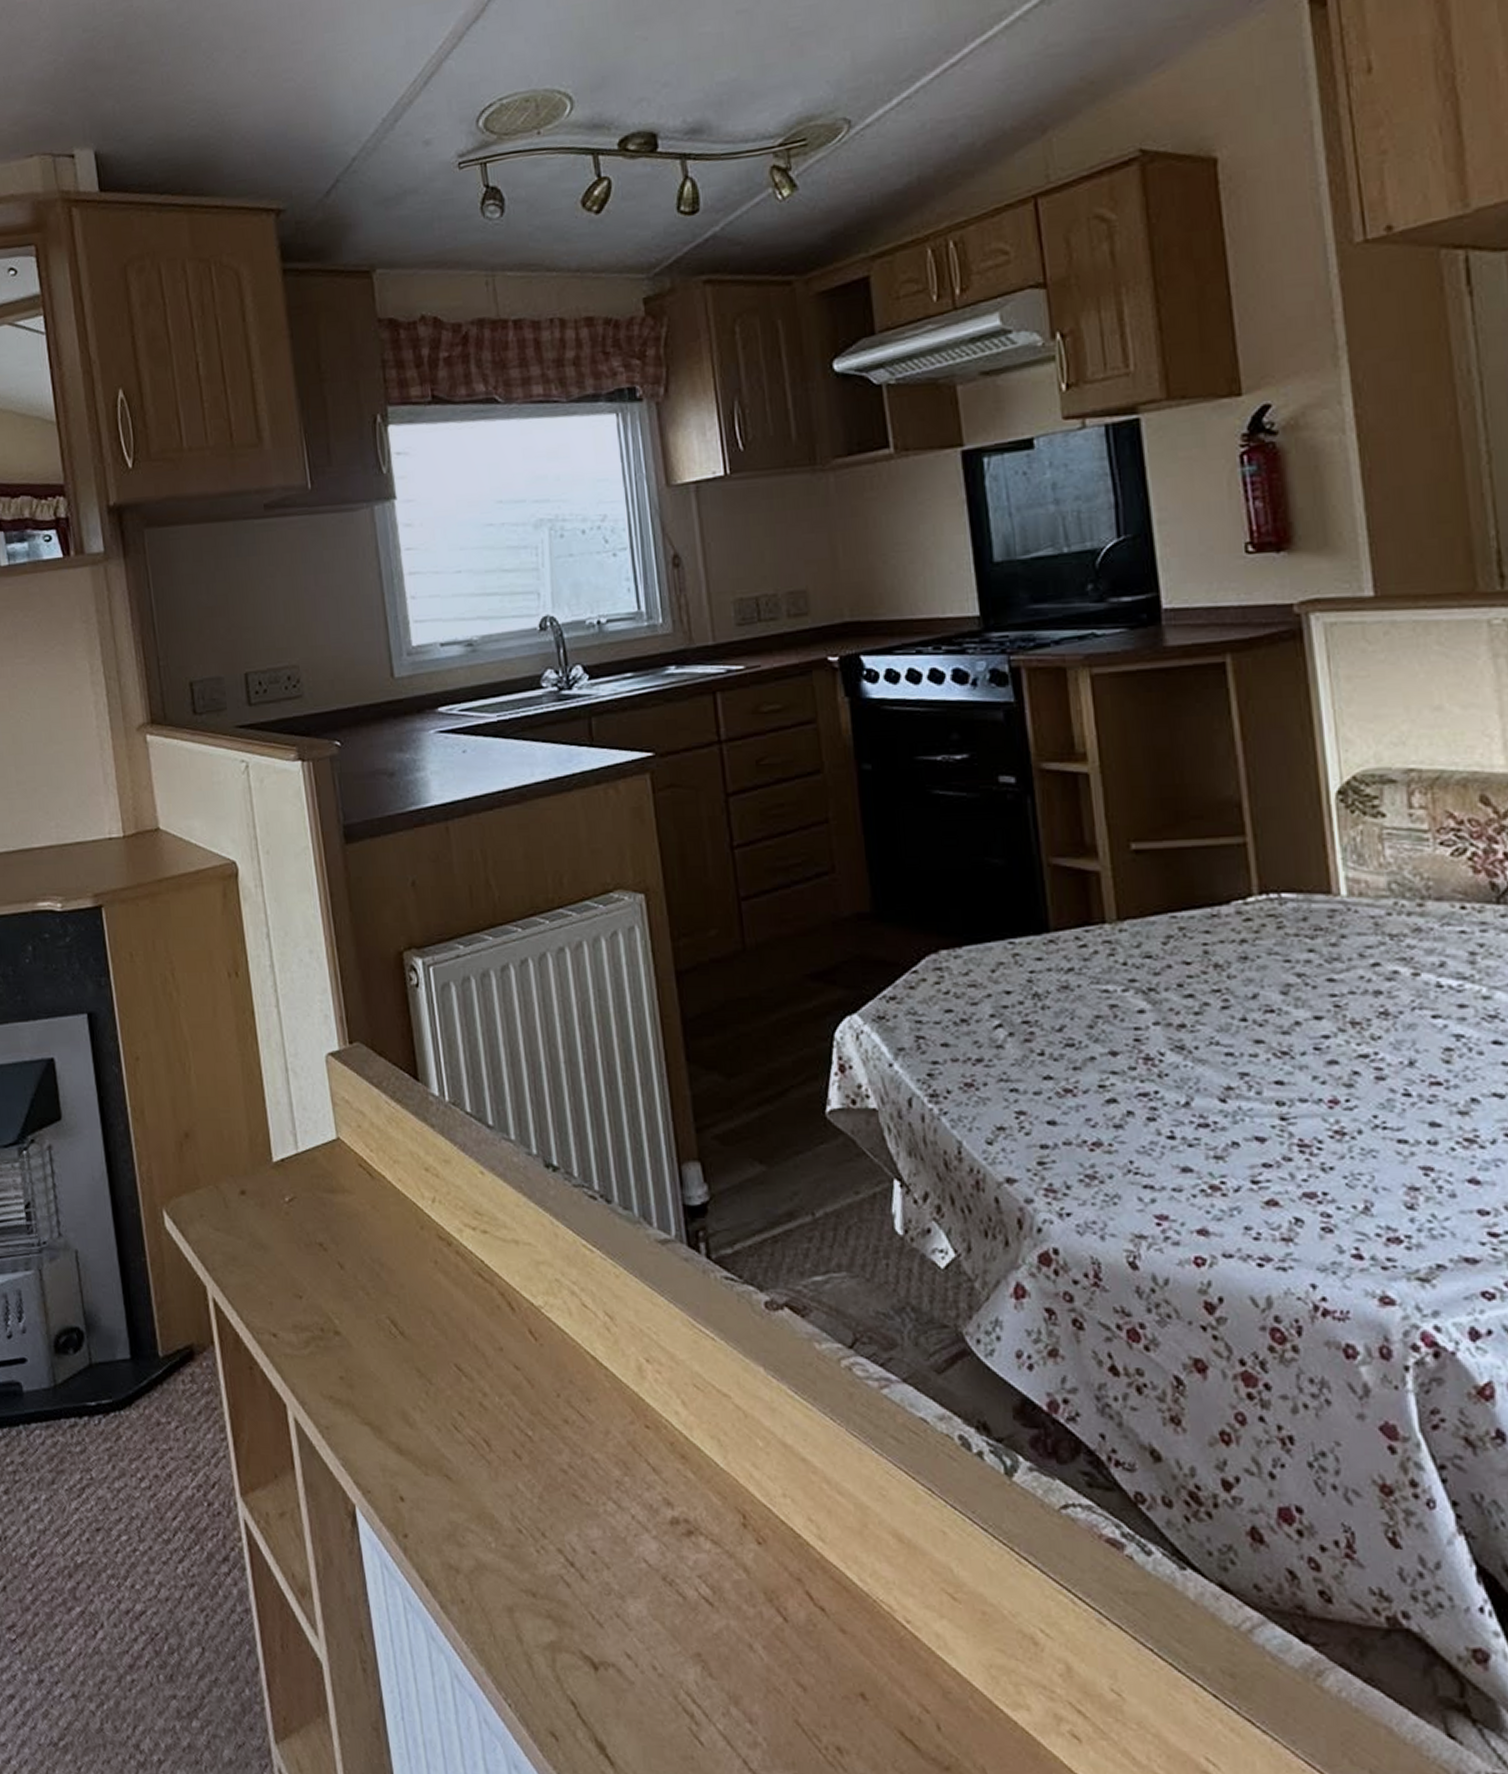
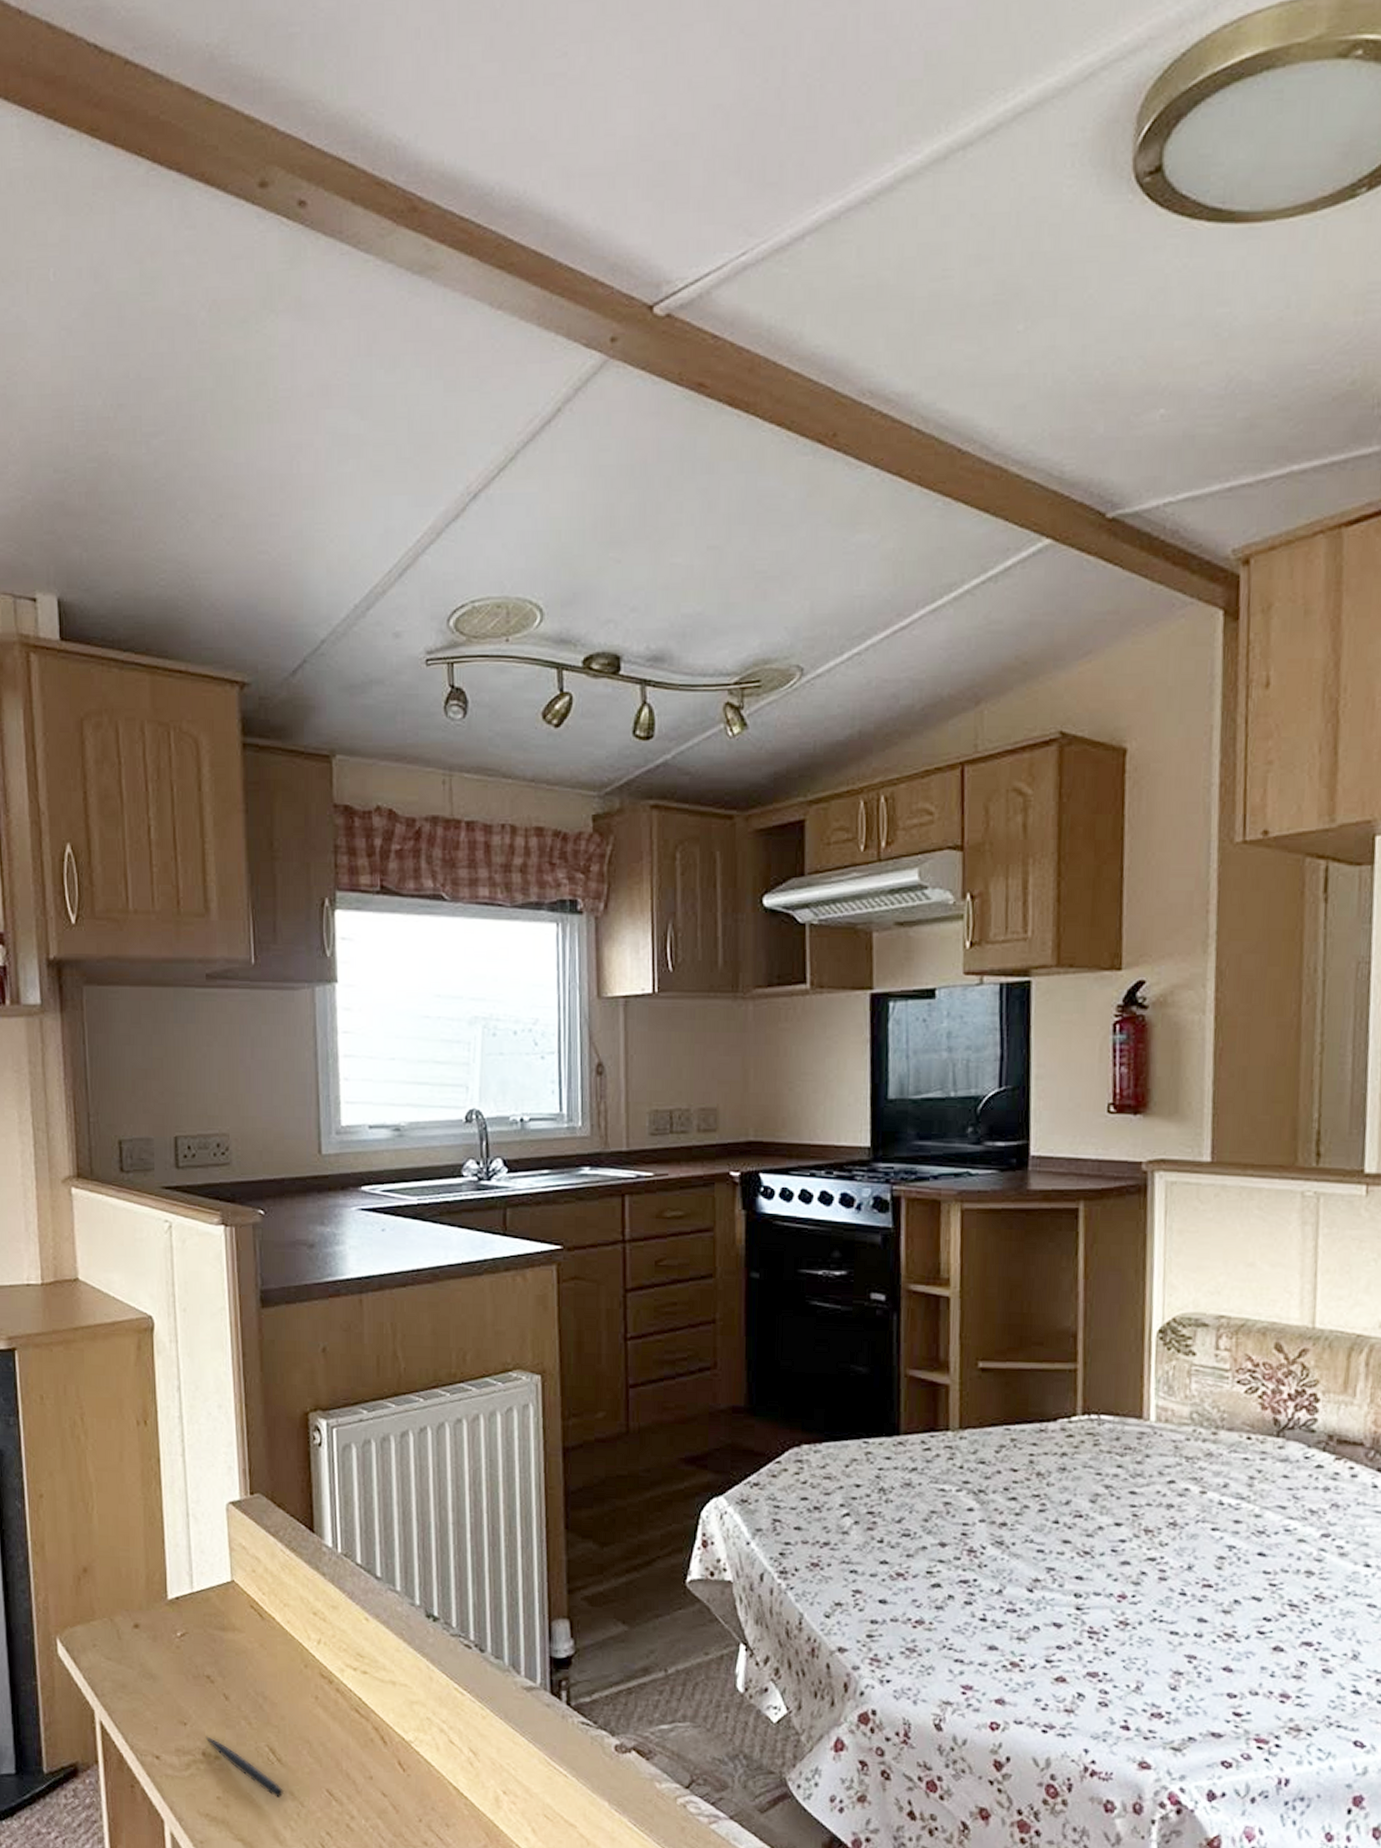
pen: none [322,1309,411,1375] -> present [205,1736,285,1798]

